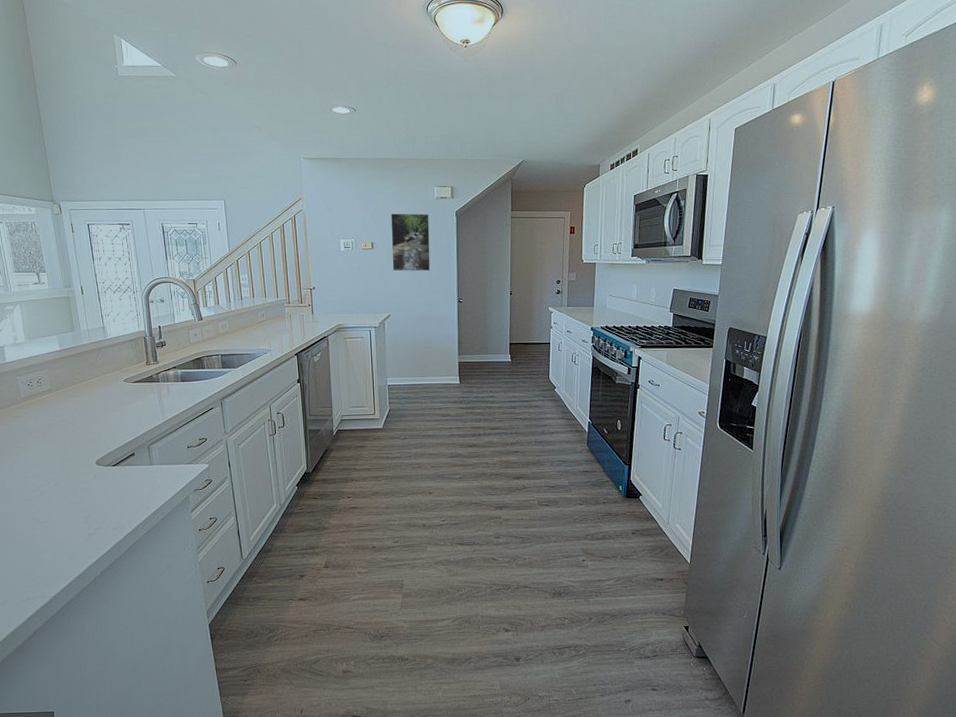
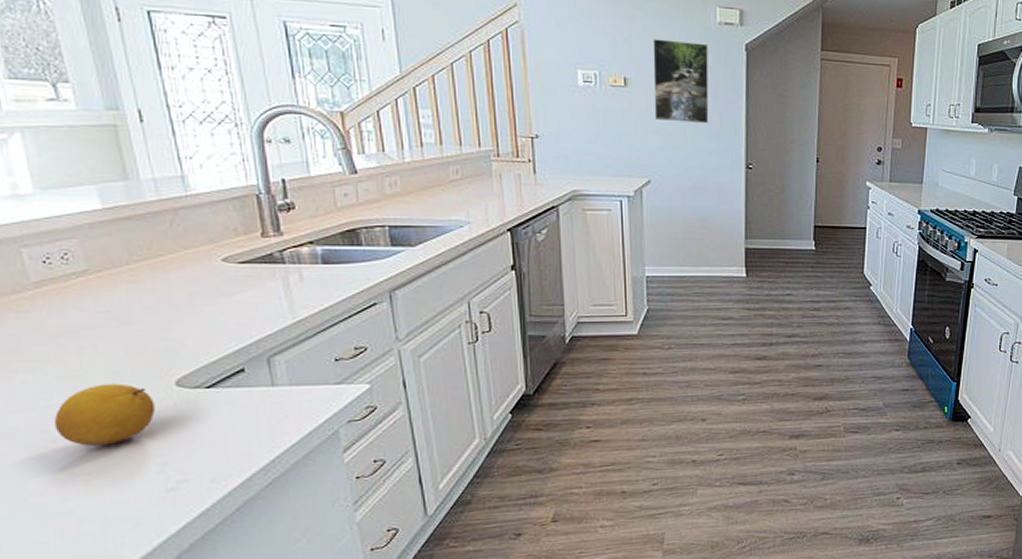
fruit: none [30,462,84,504] -> present [53,383,155,446]

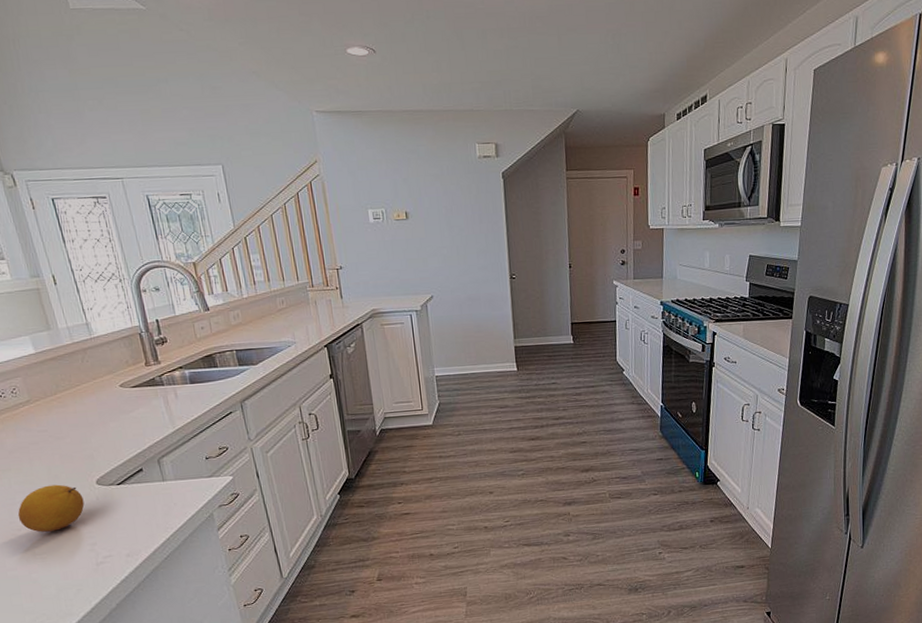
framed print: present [653,39,709,124] -> none [426,175,477,245]

